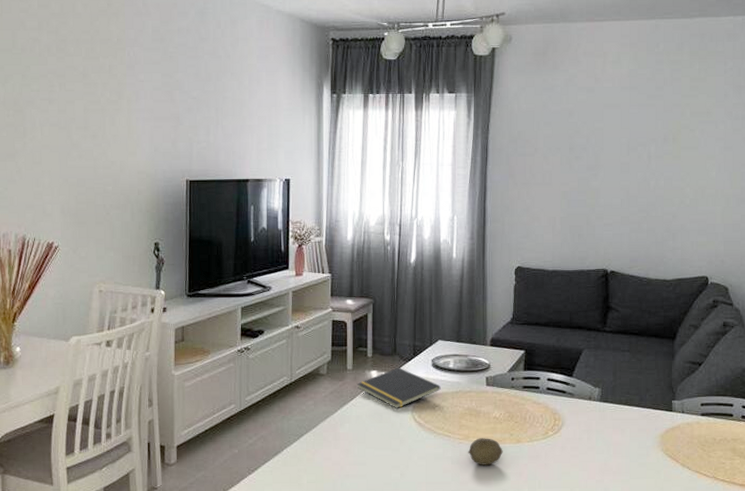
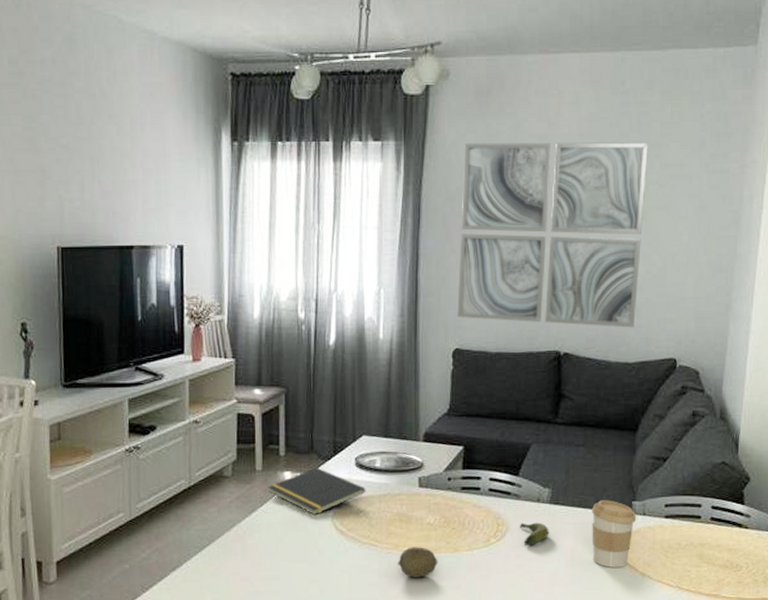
wall art: none [519,93,680,250] -> present [457,142,648,328]
banana: none [573,418,600,439] -> present [519,522,549,546]
coffee cup: none [636,399,676,459] -> present [591,500,637,568]

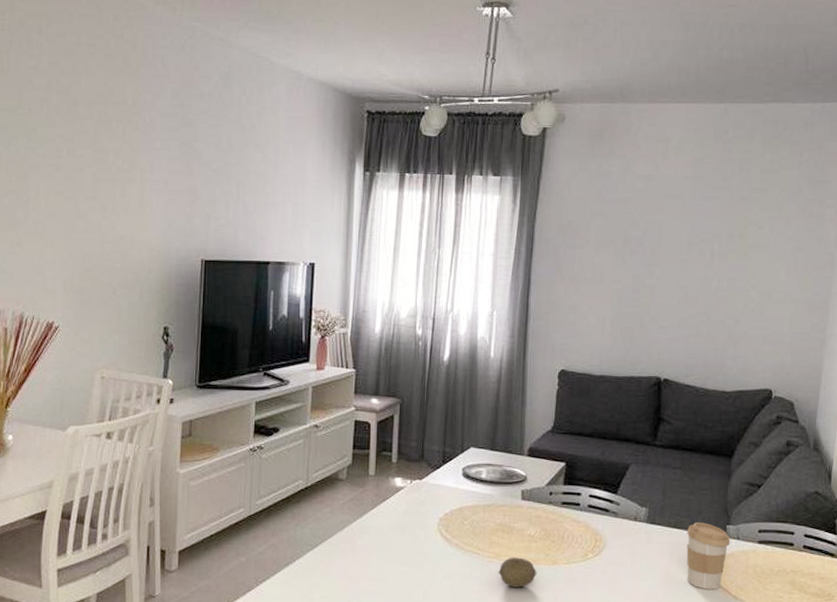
notepad: present [267,467,366,516] -> none [378,475,471,522]
wall art: present [457,142,648,328] -> none [564,181,749,358]
banana: present [519,522,549,546] -> none [616,540,645,563]

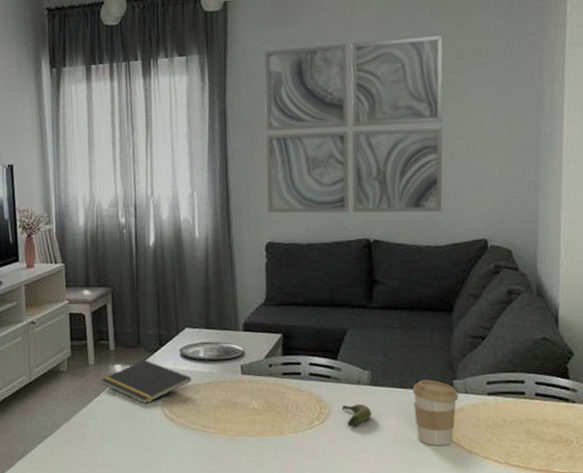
notepad: none [378,475,471,522] -> present [100,359,192,405]
fruit: present [498,557,537,588] -> none [226,431,265,461]
wall art: none [564,181,749,358] -> present [264,34,443,214]
banana: none [616,540,645,563] -> present [341,403,372,427]

